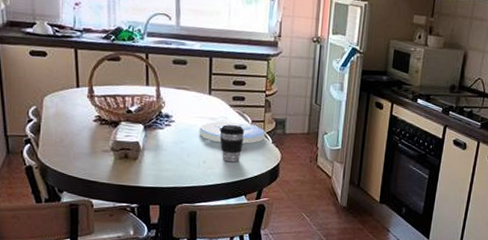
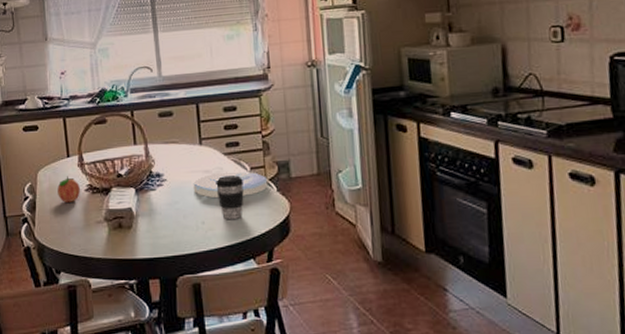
fruit: none [64,105,89,130] -> present [57,176,81,203]

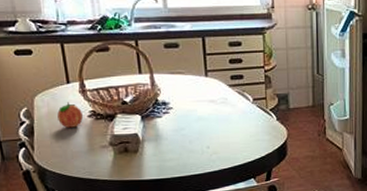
plate: present [193,171,268,199] -> none [199,102,269,126]
coffee cup: present [214,174,244,220] -> none [219,104,247,145]

